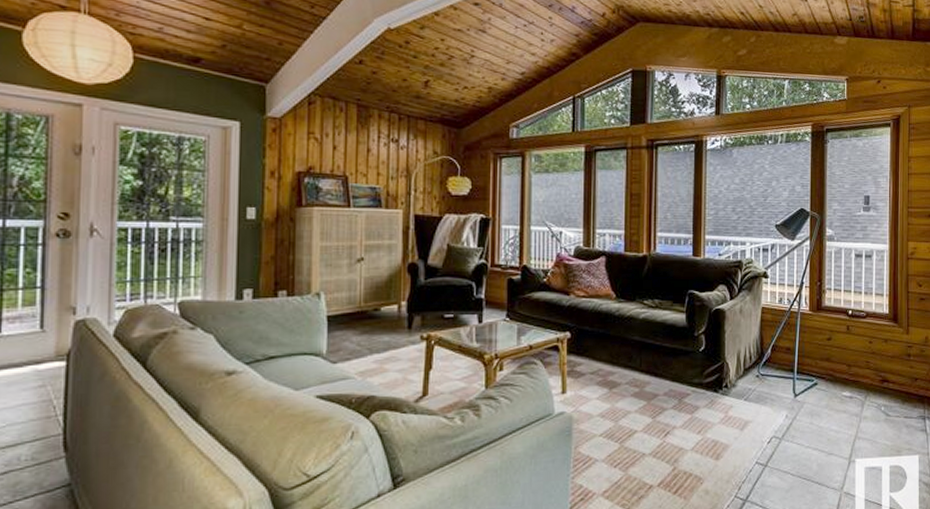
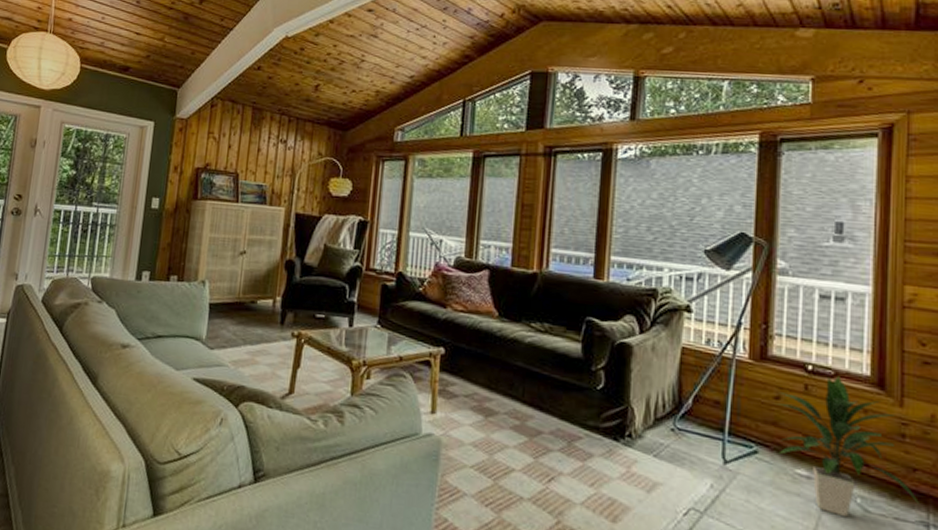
indoor plant: none [829,316,920,423] -> present [777,376,921,518]

